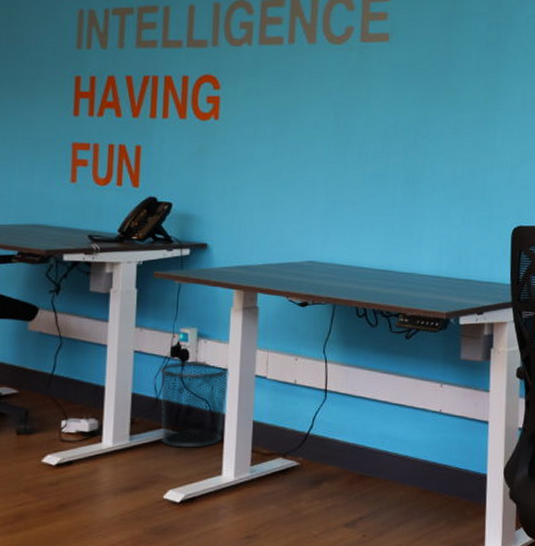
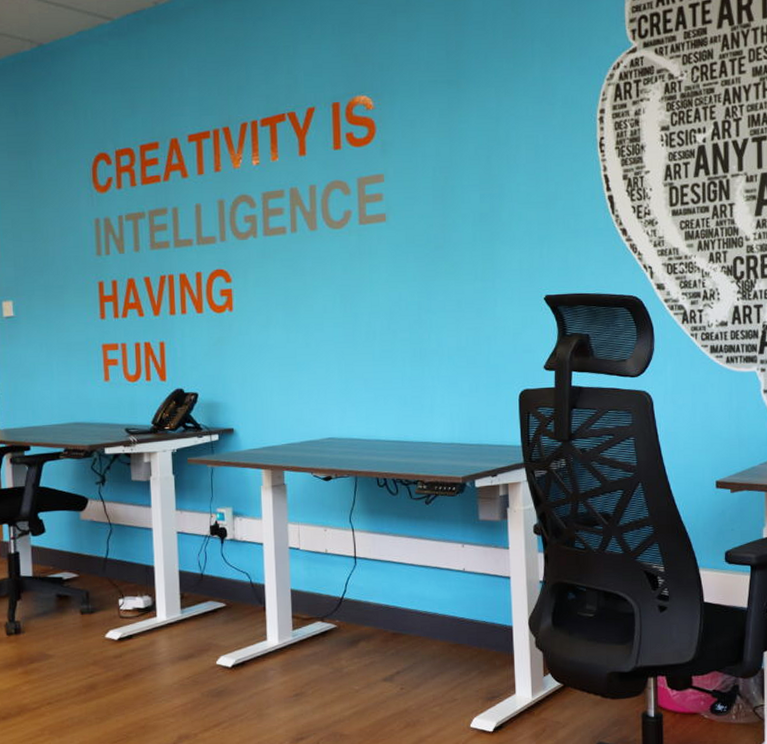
waste bin: present [159,361,229,448] -> none [201,538,265,618]

